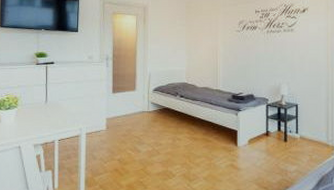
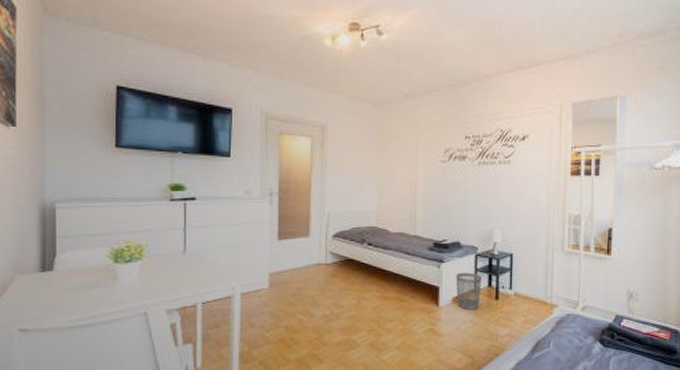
wastebasket: none [251,119,272,150] -> present [456,272,481,310]

